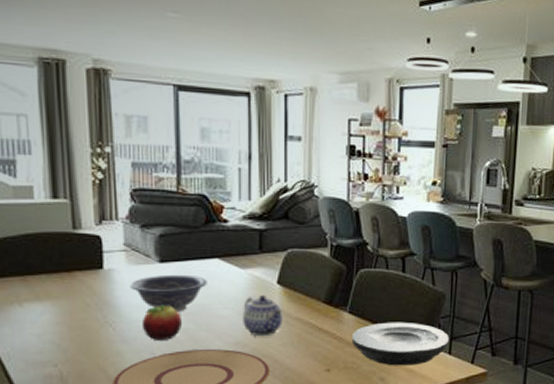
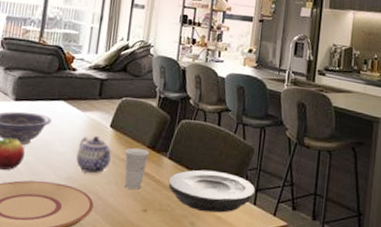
cup: none [298,304,326,349] -> present [124,147,150,189]

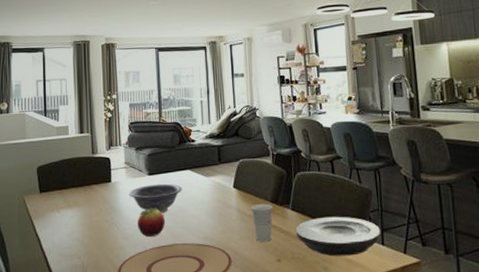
teapot: present [76,136,112,174] -> none [209,197,240,232]

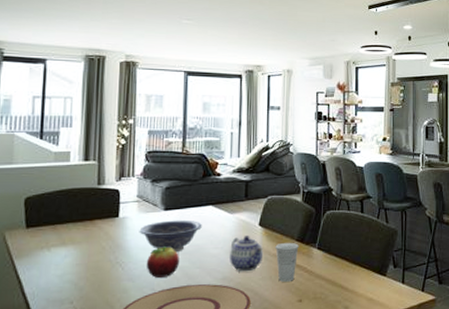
teapot: none [209,197,240,232] -> present [230,236,264,272]
plate: present [295,216,380,257] -> none [320,255,402,296]

